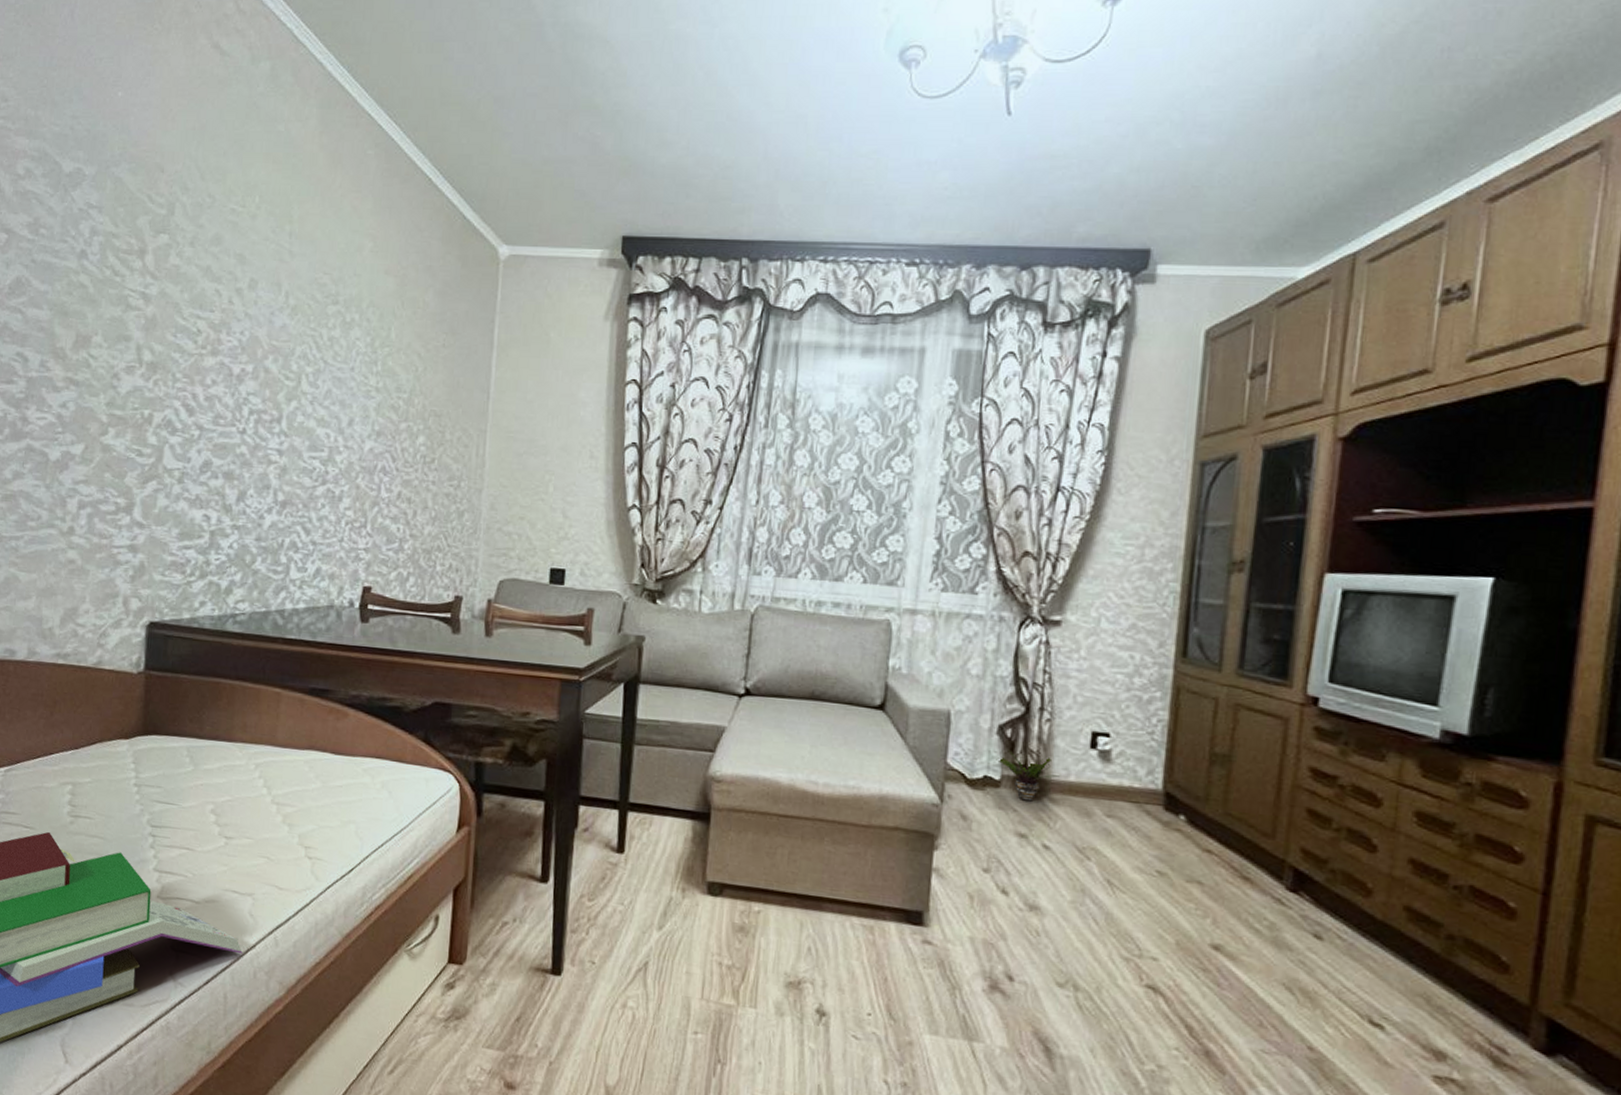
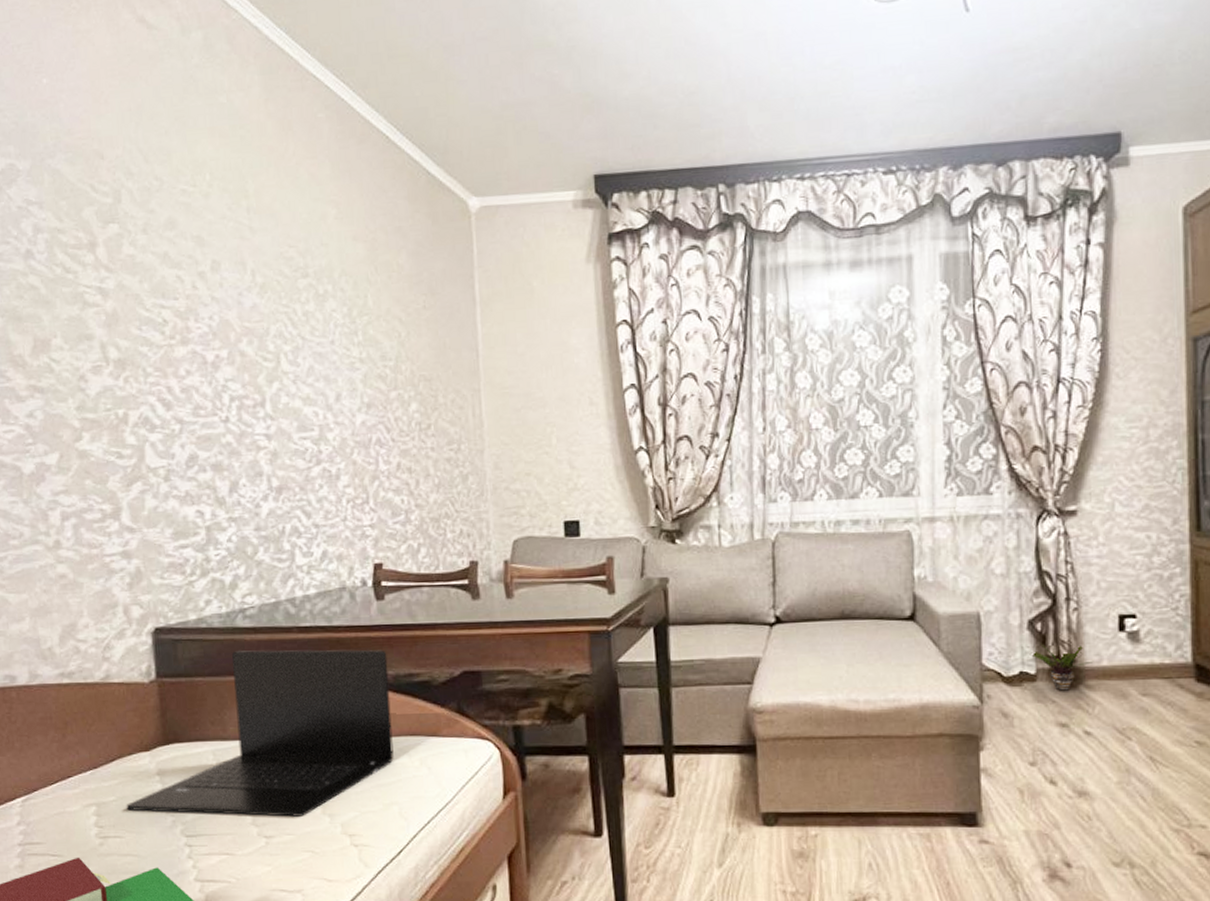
laptop: none [99,654,364,823] -> present [126,650,394,817]

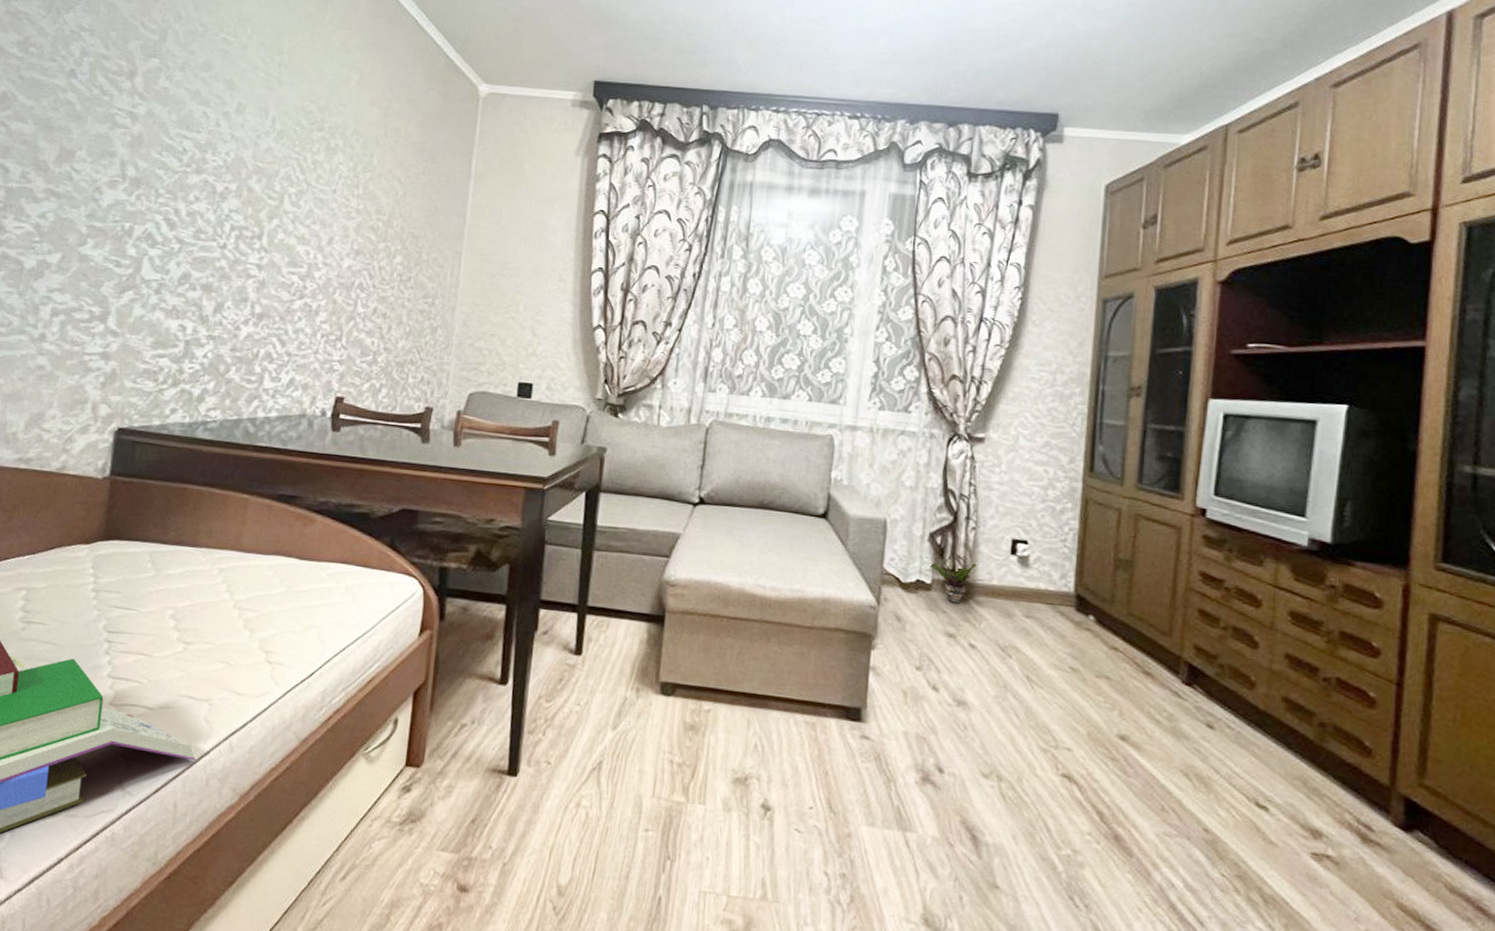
laptop: present [126,650,394,817] -> none [55,460,333,627]

